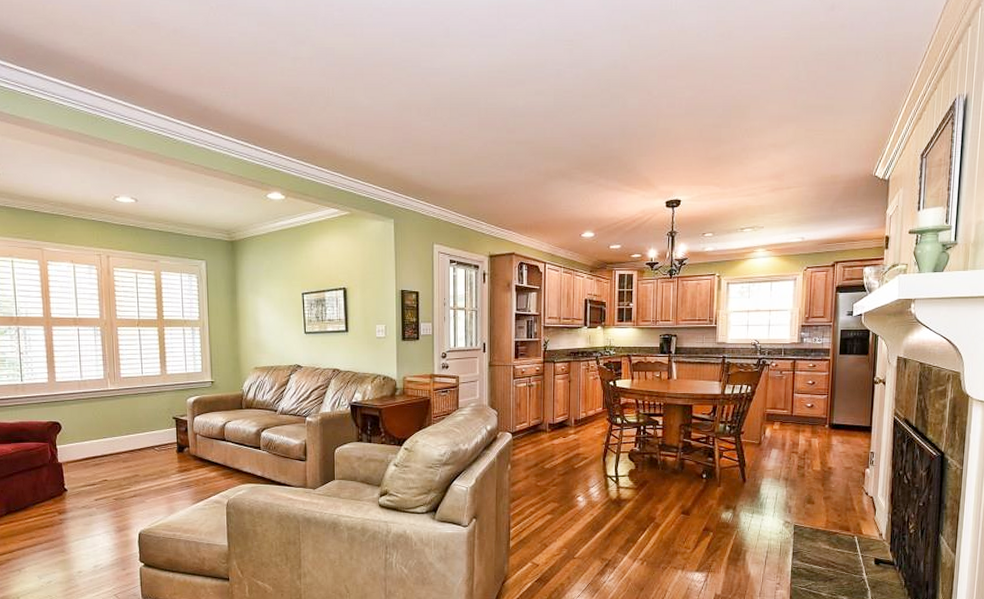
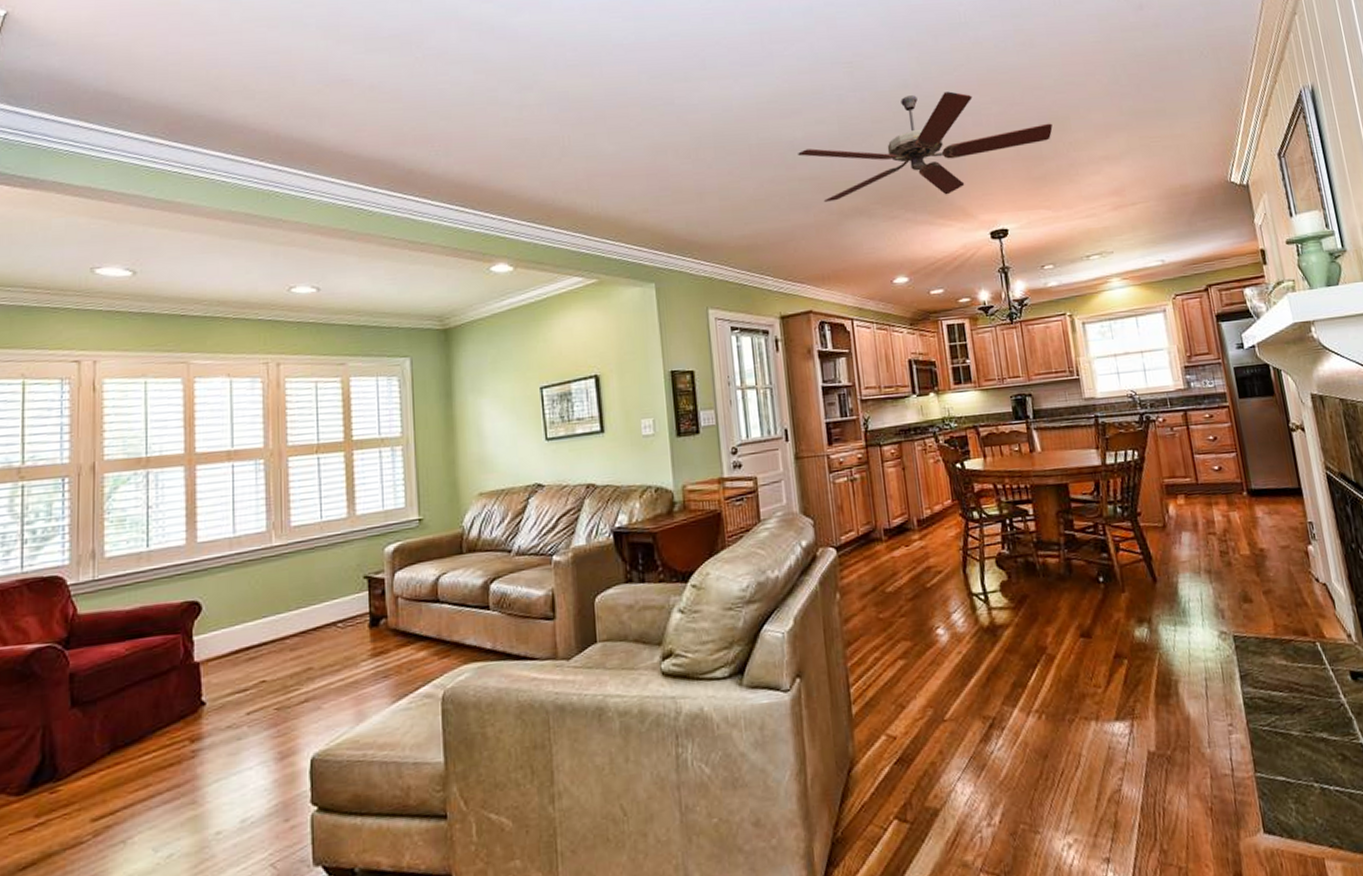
ceiling fan: none [518,74,734,166] -> present [798,91,1053,202]

